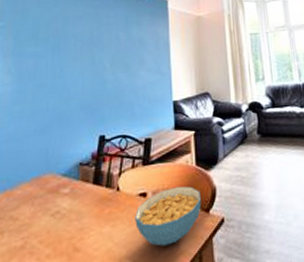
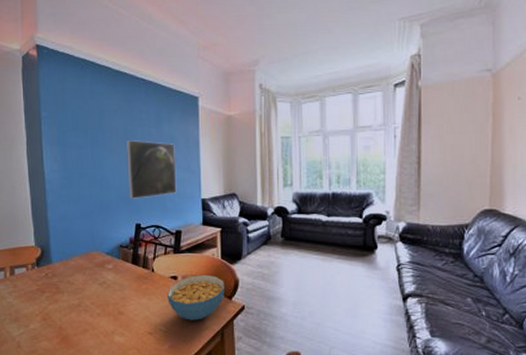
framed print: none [91,45,146,108] -> present [127,140,177,199]

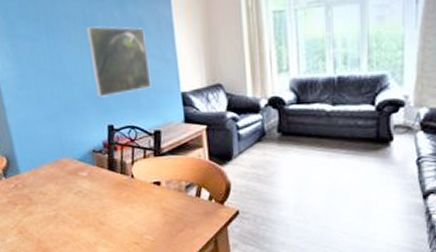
cereal bowl: present [167,275,225,320] -> none [151,178,215,228]

